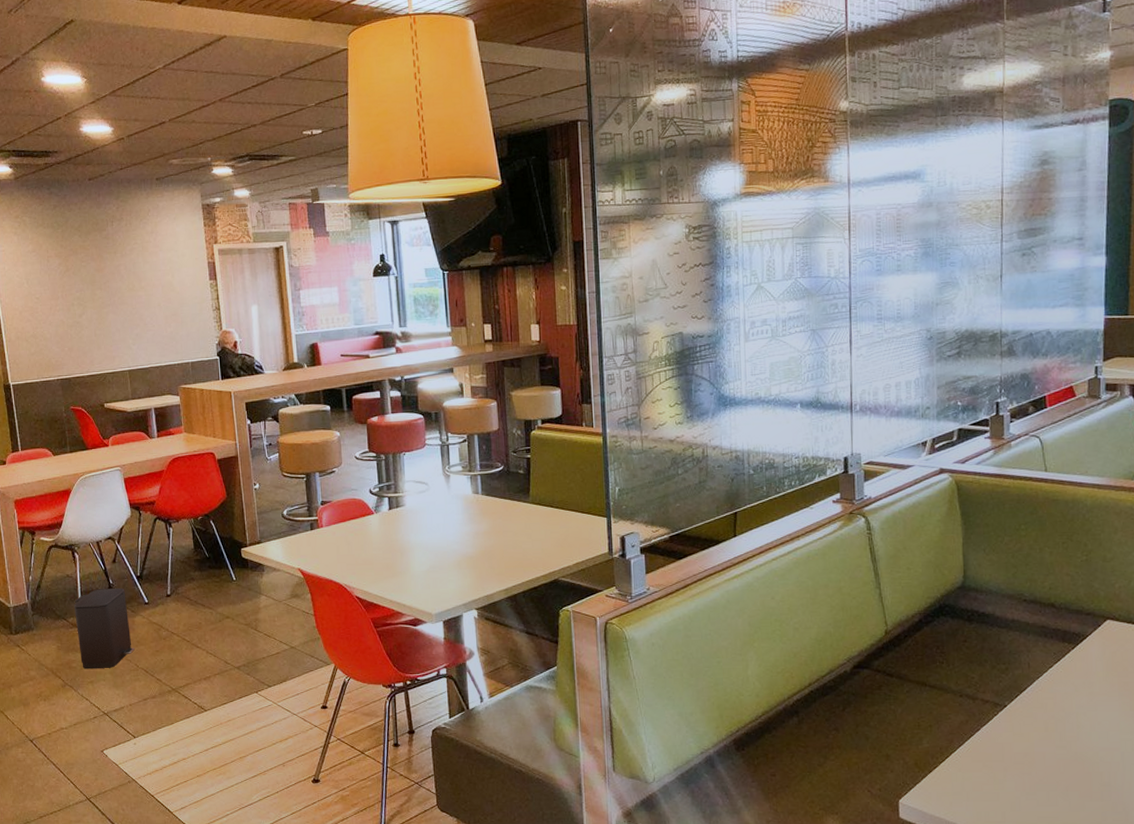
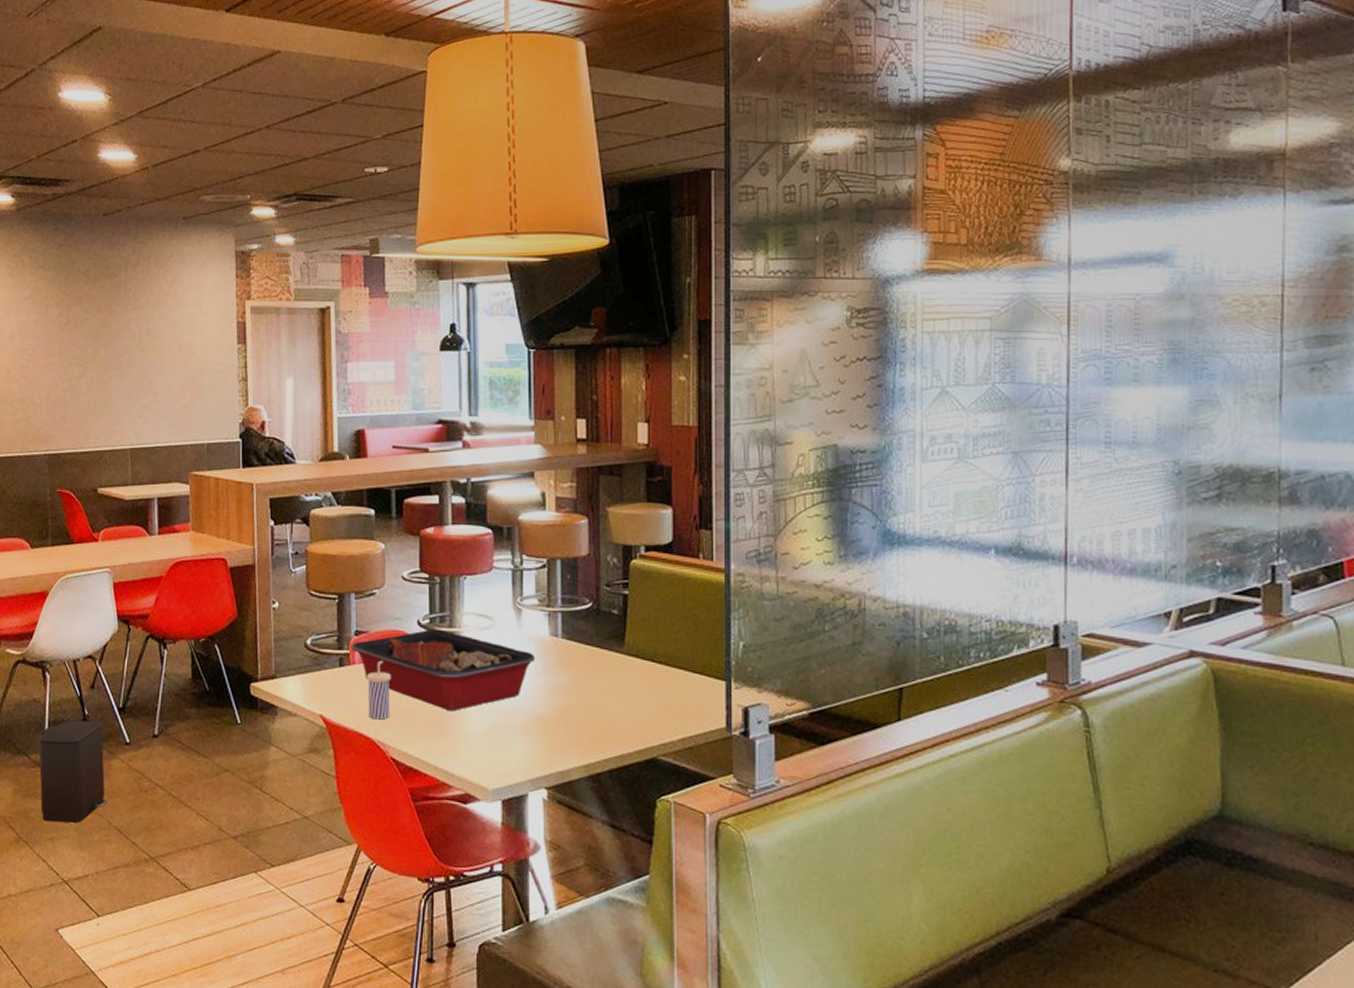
tray: none [319,495,463,557] -> present [351,629,536,711]
beverage cup: none [332,523,353,568] -> present [366,661,391,720]

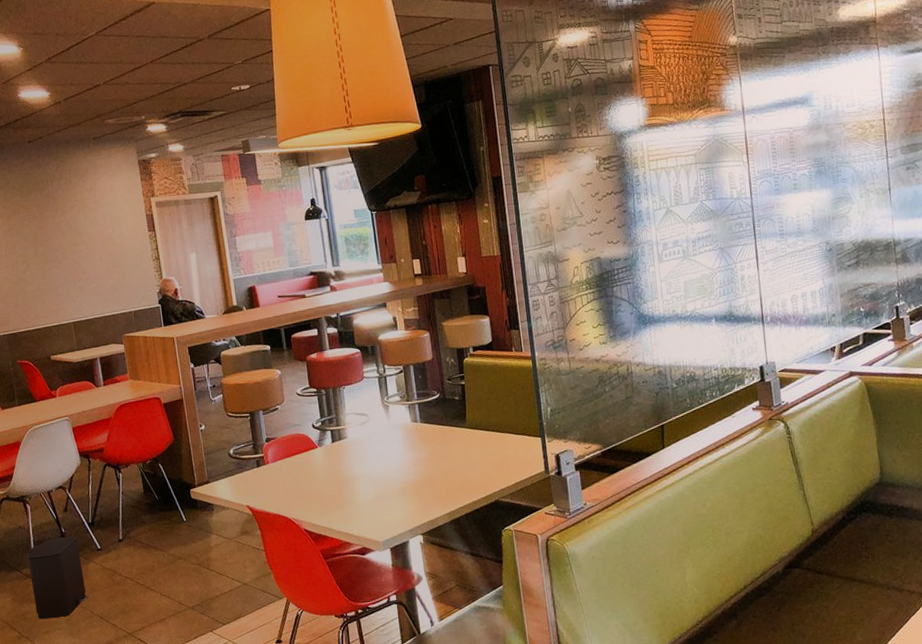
tray: present [351,629,536,711] -> none [264,428,403,489]
beverage cup: present [366,661,391,720] -> none [278,458,300,503]

